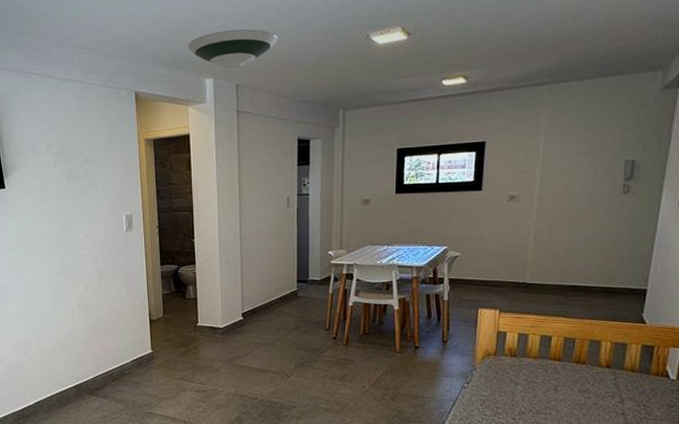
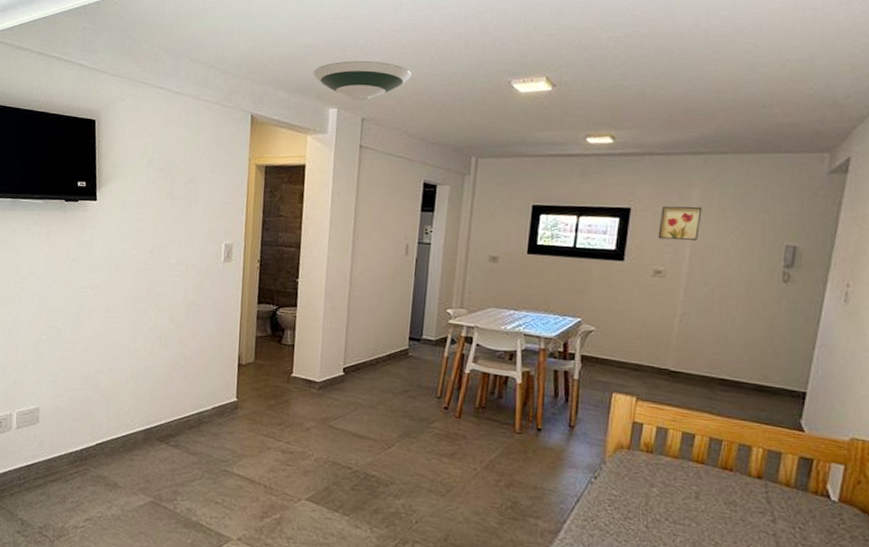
wall art: none [511,133,550,167] -> present [658,206,703,241]

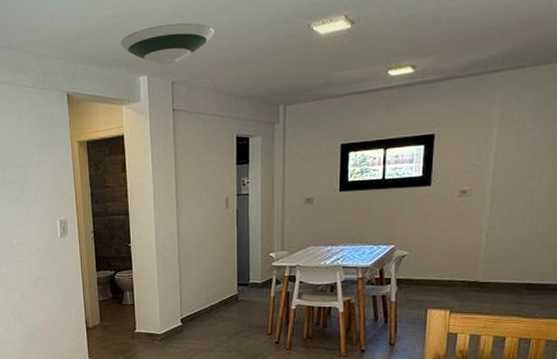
wall art: present [658,206,703,241] -> none [462,123,503,160]

